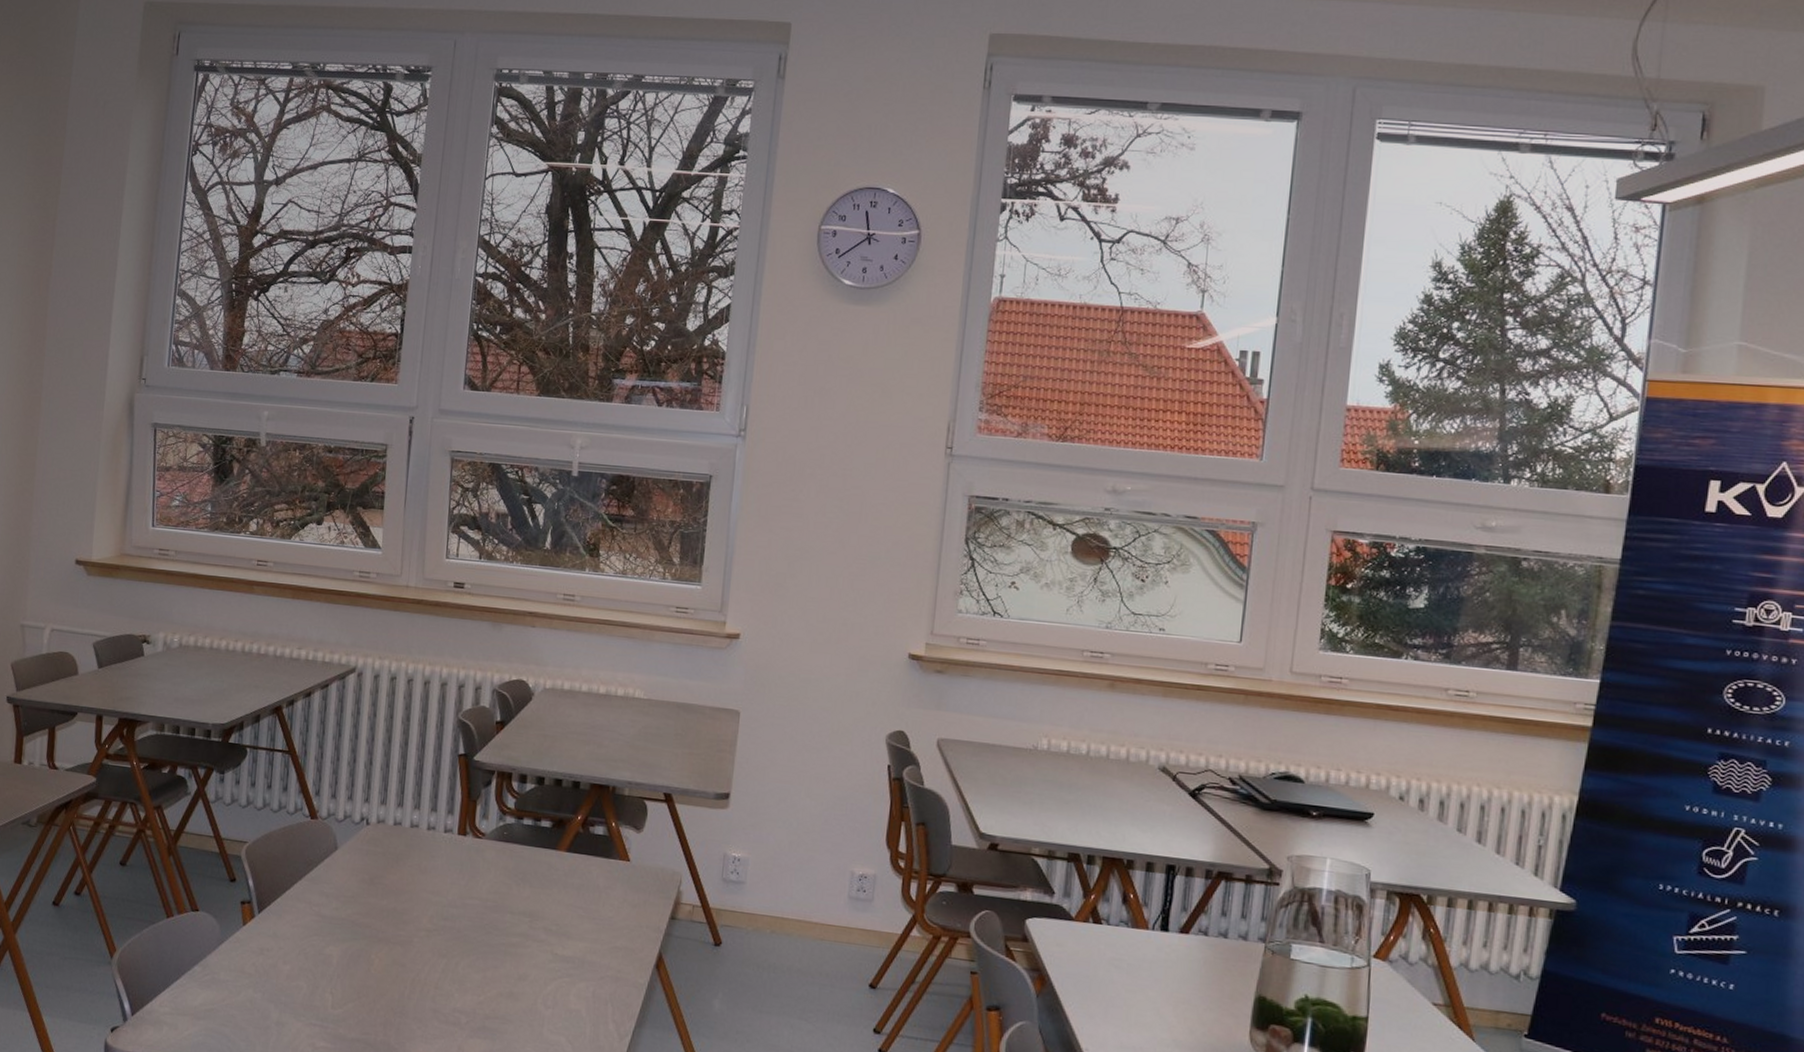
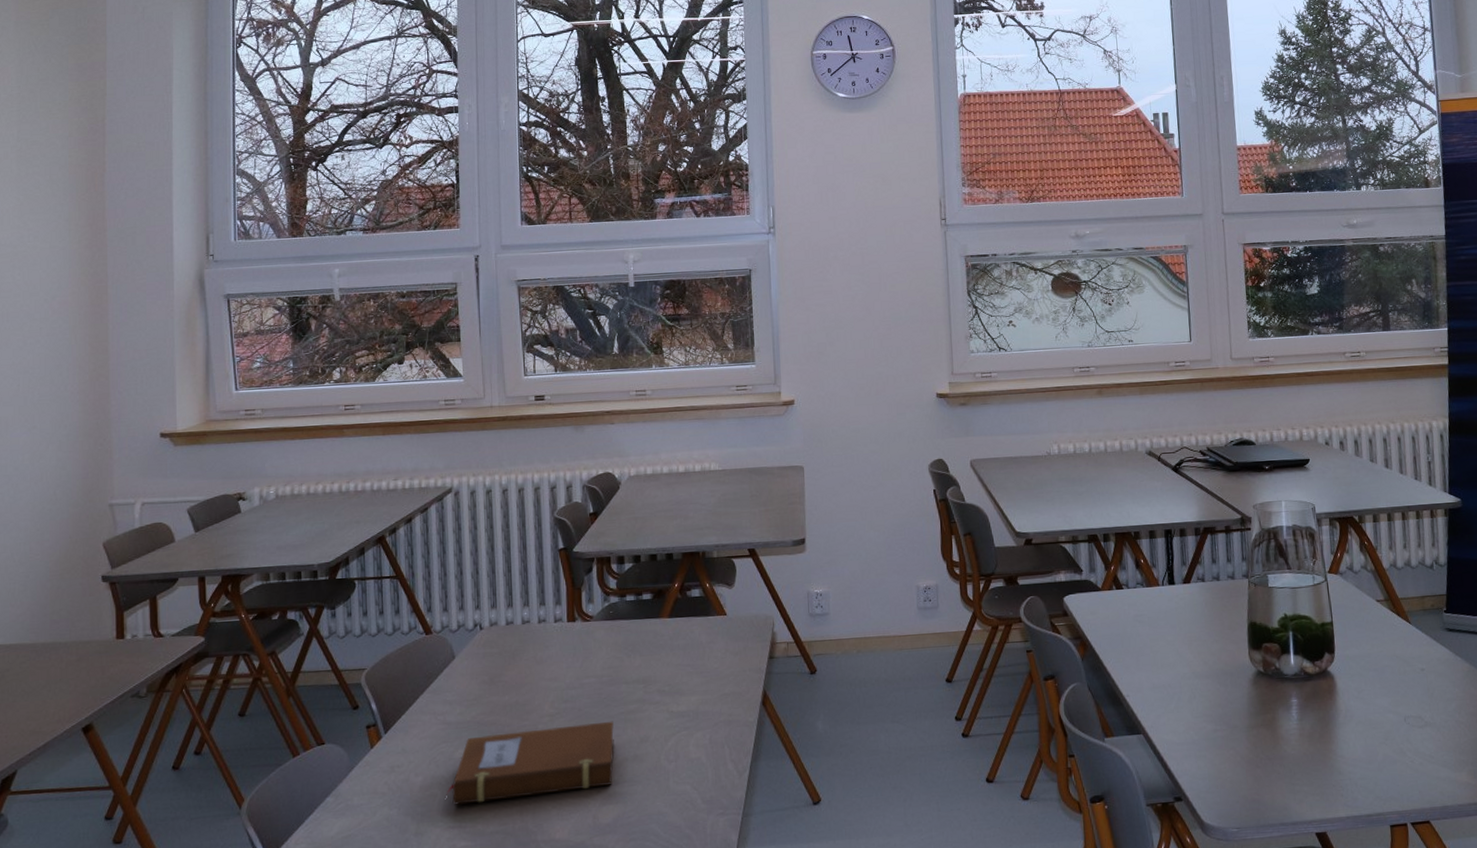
notebook: none [313,936,493,1019] -> present [447,721,615,805]

